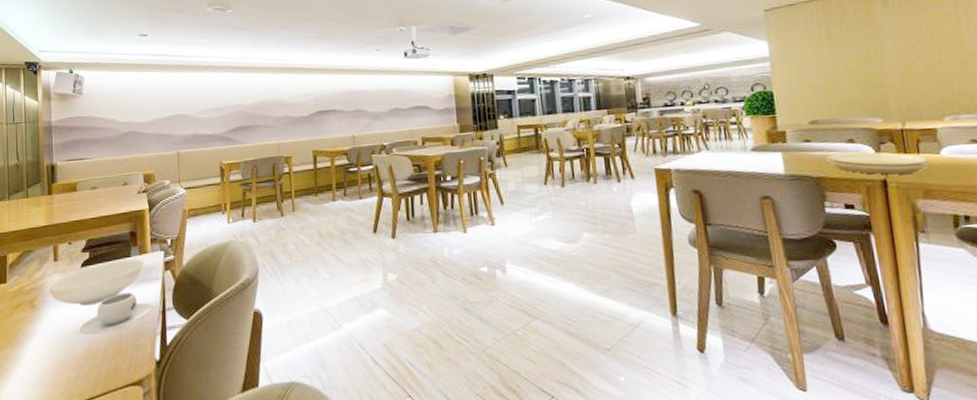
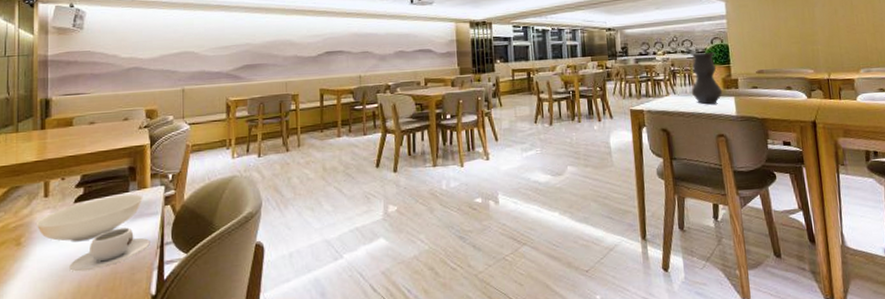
vase: none [725,100,767,162] -> present [690,52,723,105]
plate: present [826,152,928,175] -> none [769,97,847,117]

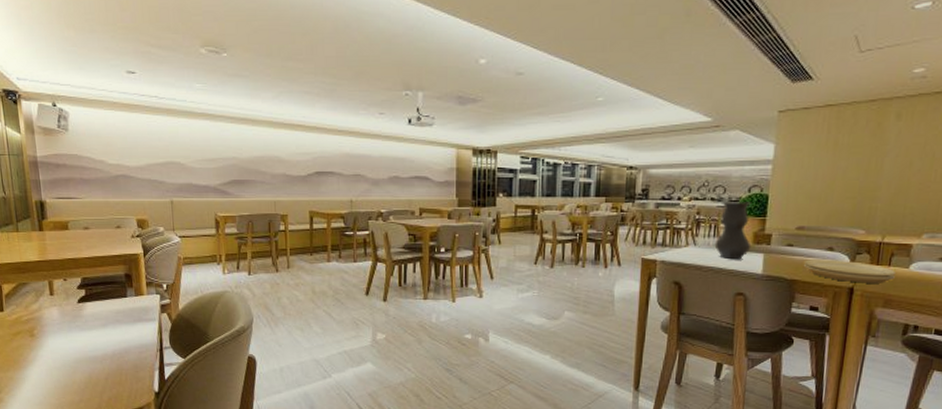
bowl: present [35,194,143,242] -> none [45,300,141,339]
teacup: present [69,227,150,272] -> none [79,330,150,365]
plate: none [769,97,847,117] -> present [803,259,895,283]

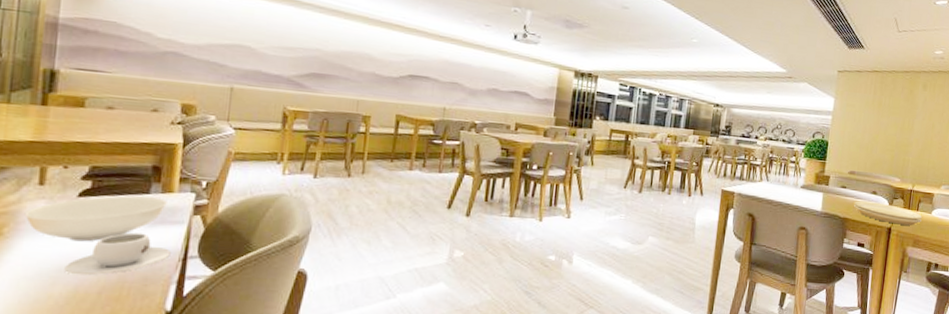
bowl: none [45,300,141,339] -> present [24,195,167,242]
teacup: none [79,330,150,365] -> present [64,232,171,276]
vase: present [714,202,752,260] -> none [783,144,816,197]

